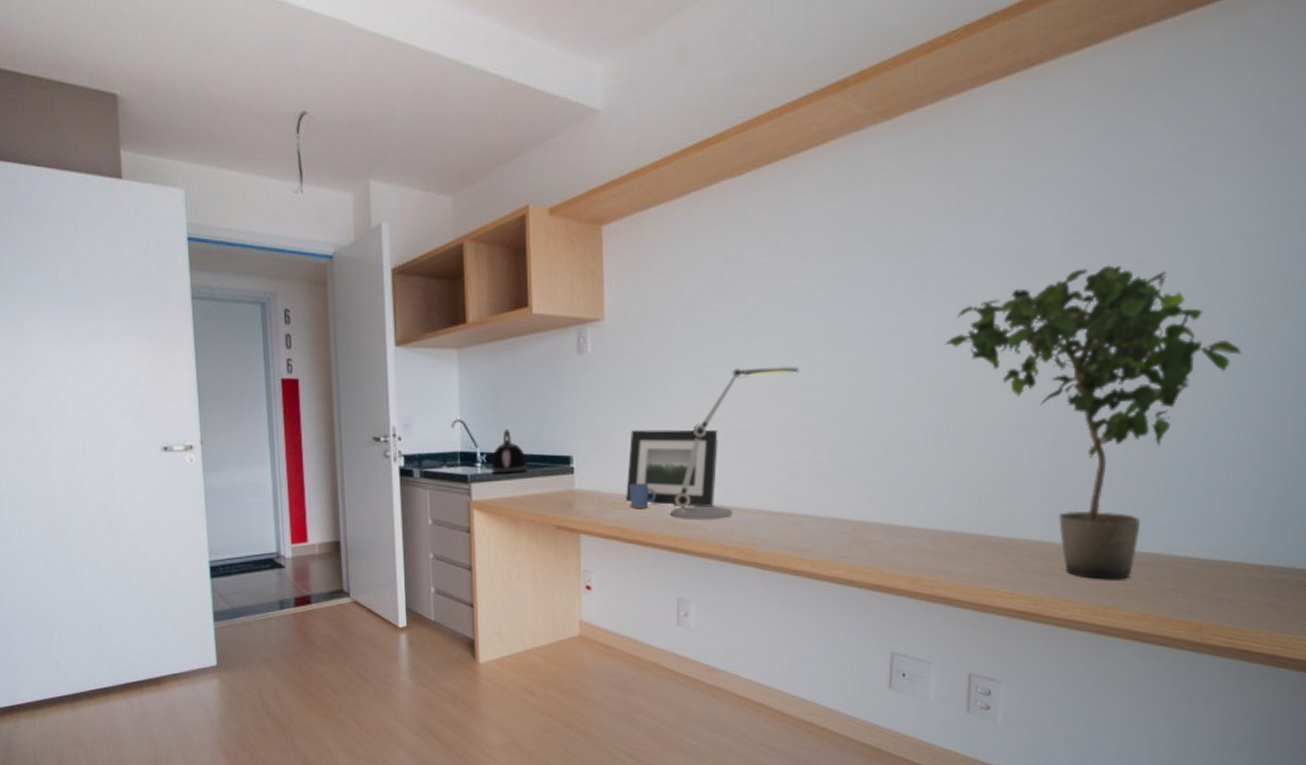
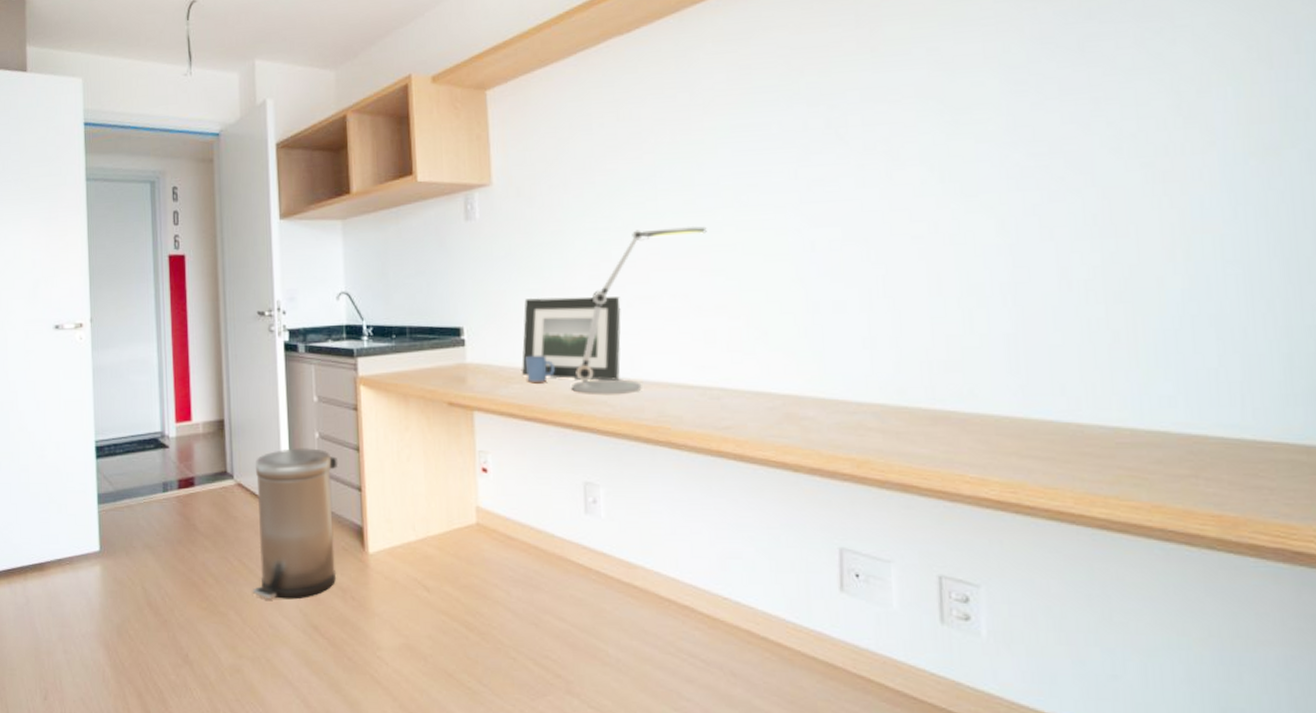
pedal bin: none [368,568,452,707] -> present [252,448,339,600]
kettle: present [491,428,528,475] -> none [378,300,416,349]
potted plant: present [944,265,1241,580] -> none [871,102,1240,463]

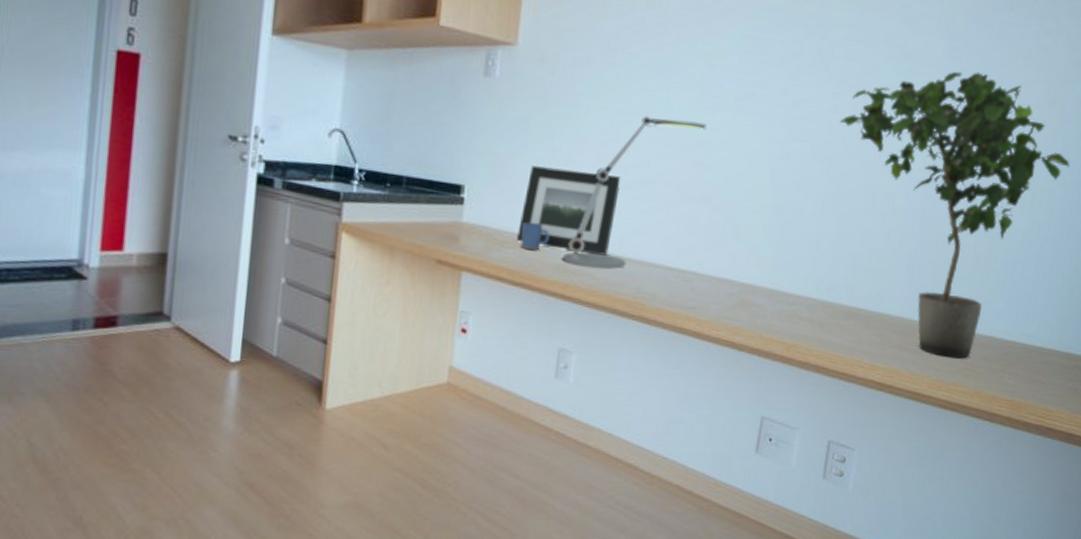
pedal bin: present [252,448,339,600] -> none [177,292,305,456]
potted plant: none [871,102,1240,463] -> present [839,71,1070,359]

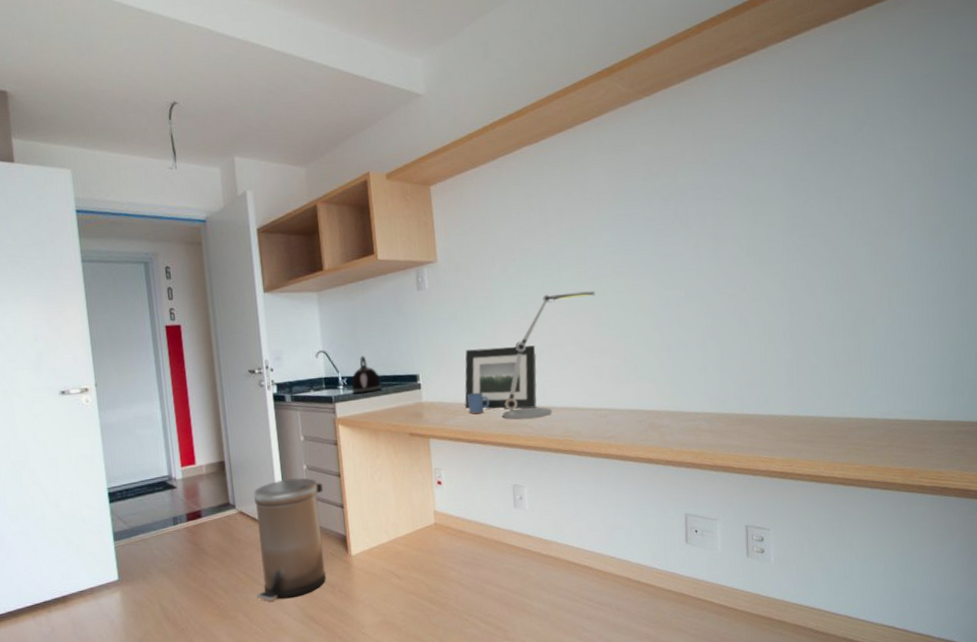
pedal bin: none [177,292,305,456] -> present [254,478,326,602]
kettle: none [369,146,413,198] -> present [351,355,383,395]
potted plant: present [839,71,1070,359] -> none [704,200,918,442]

